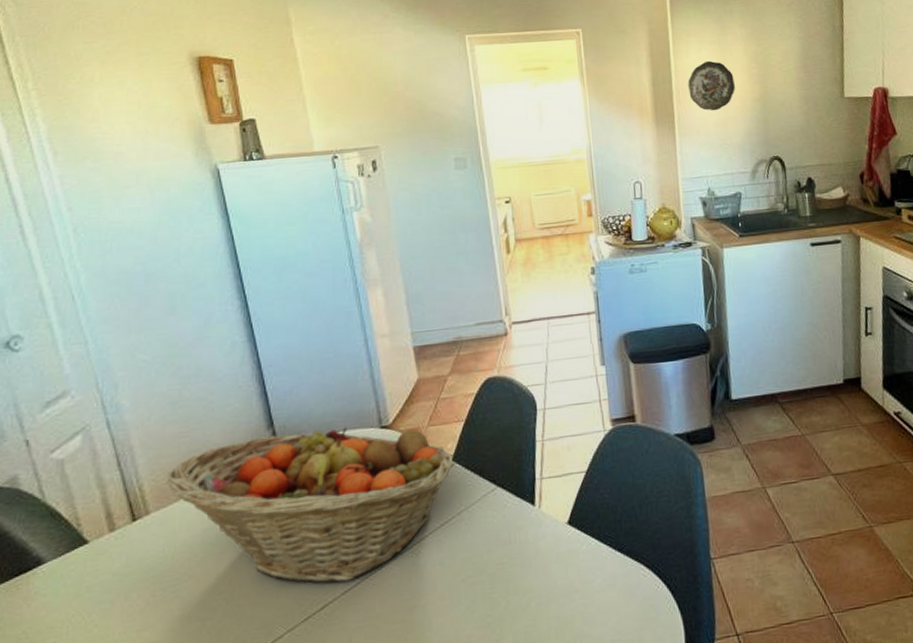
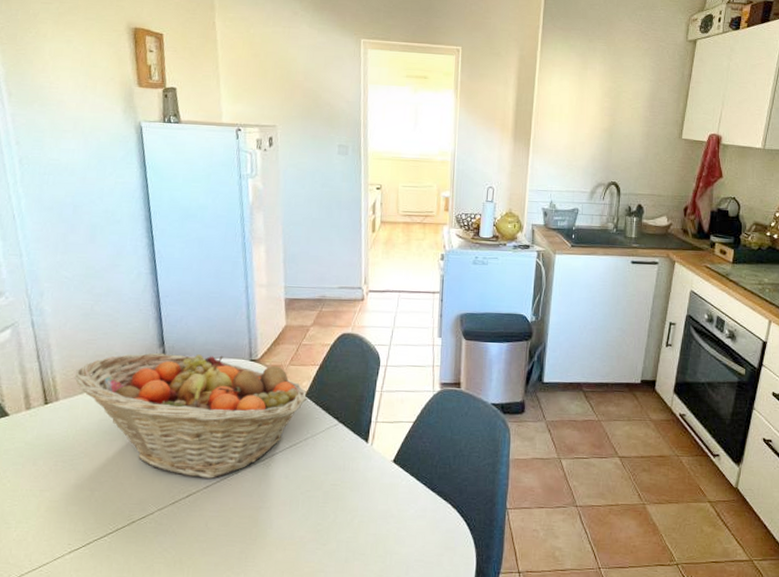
decorative plate: present [688,60,735,111] -> none [546,90,588,135]

